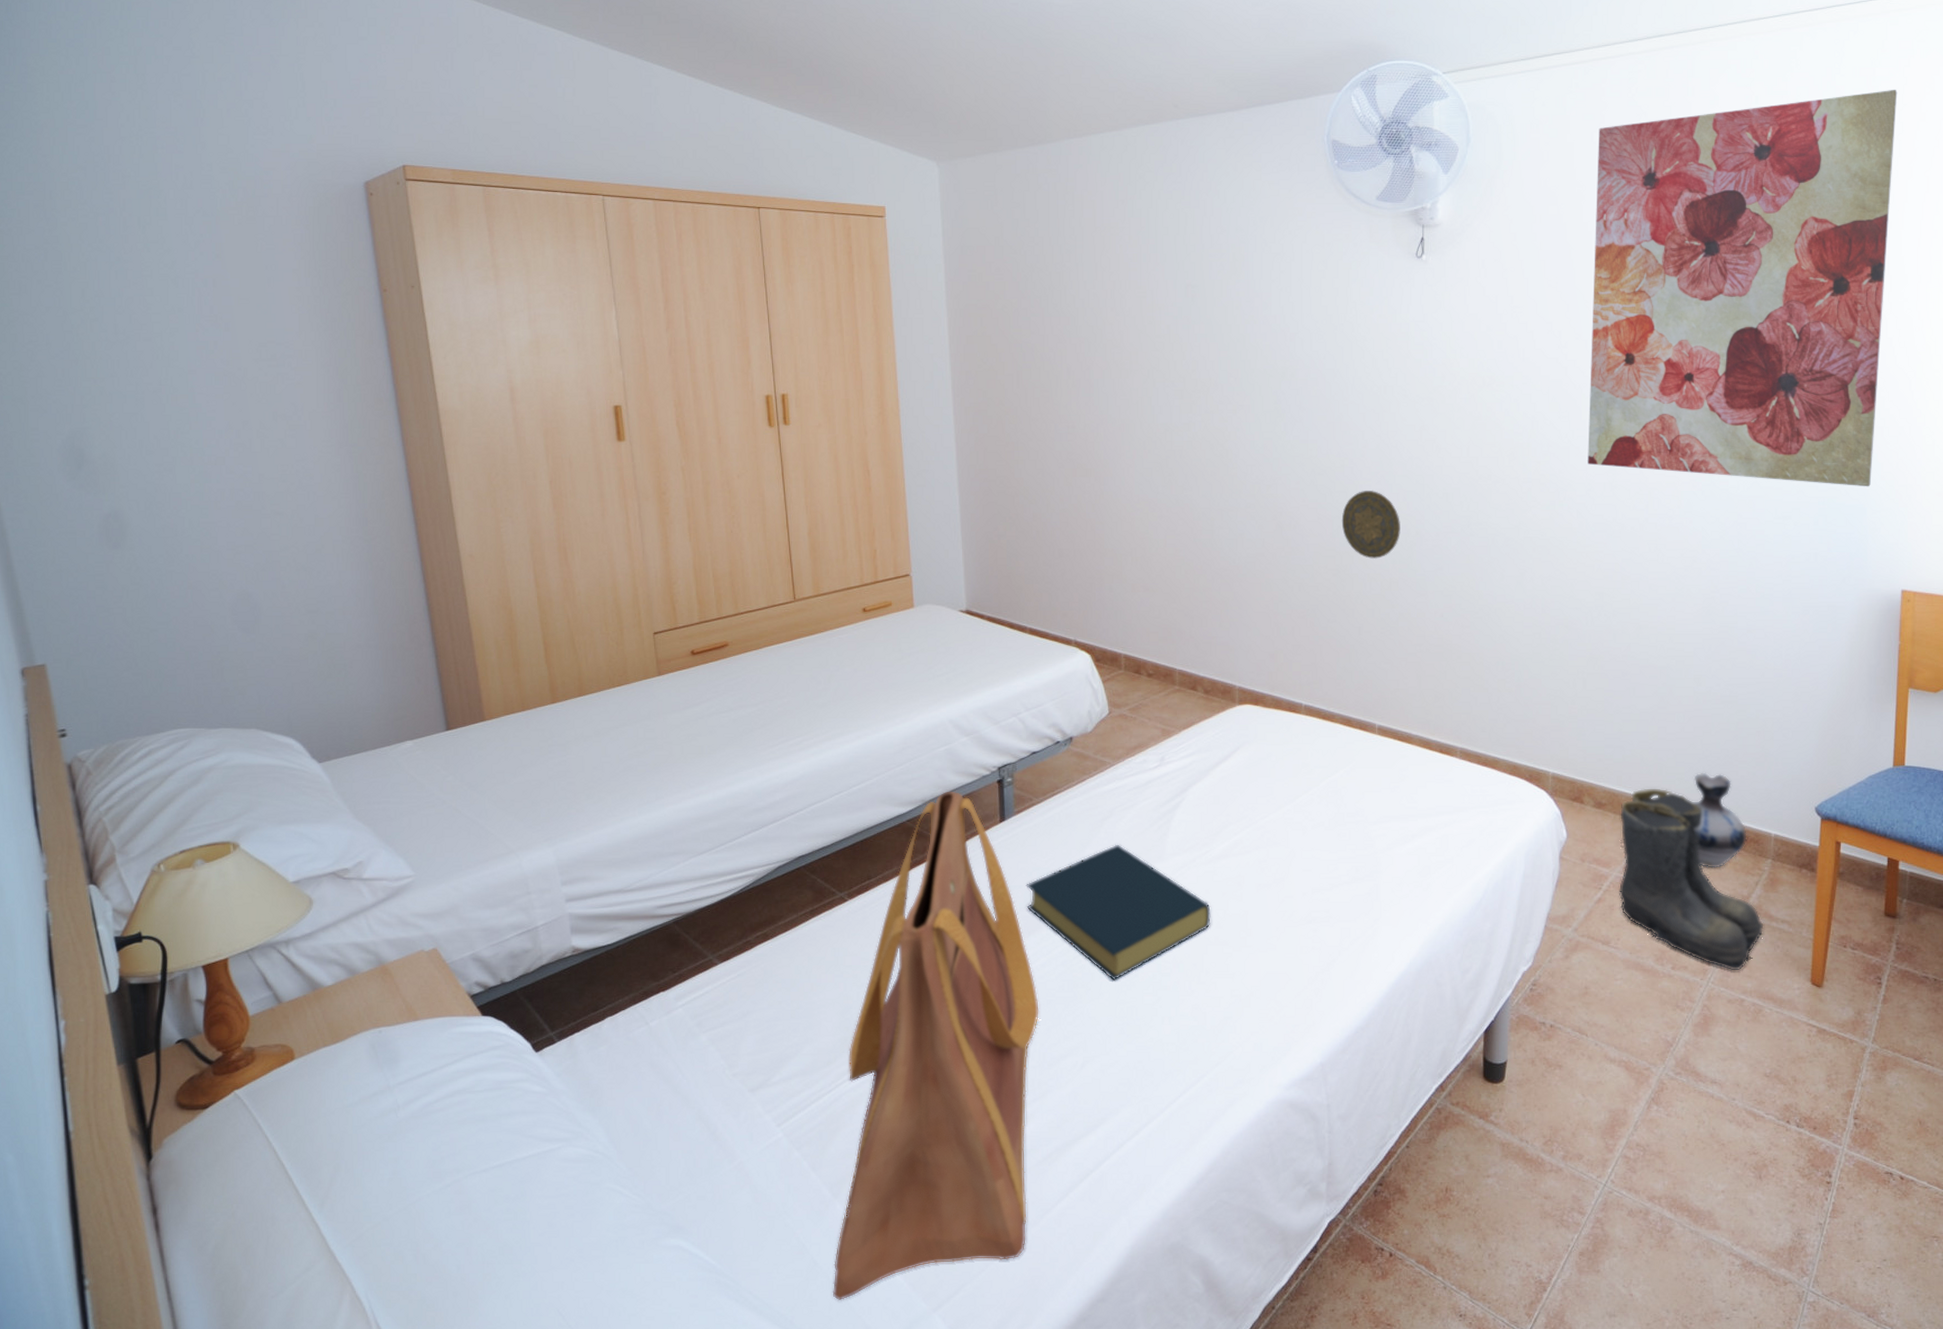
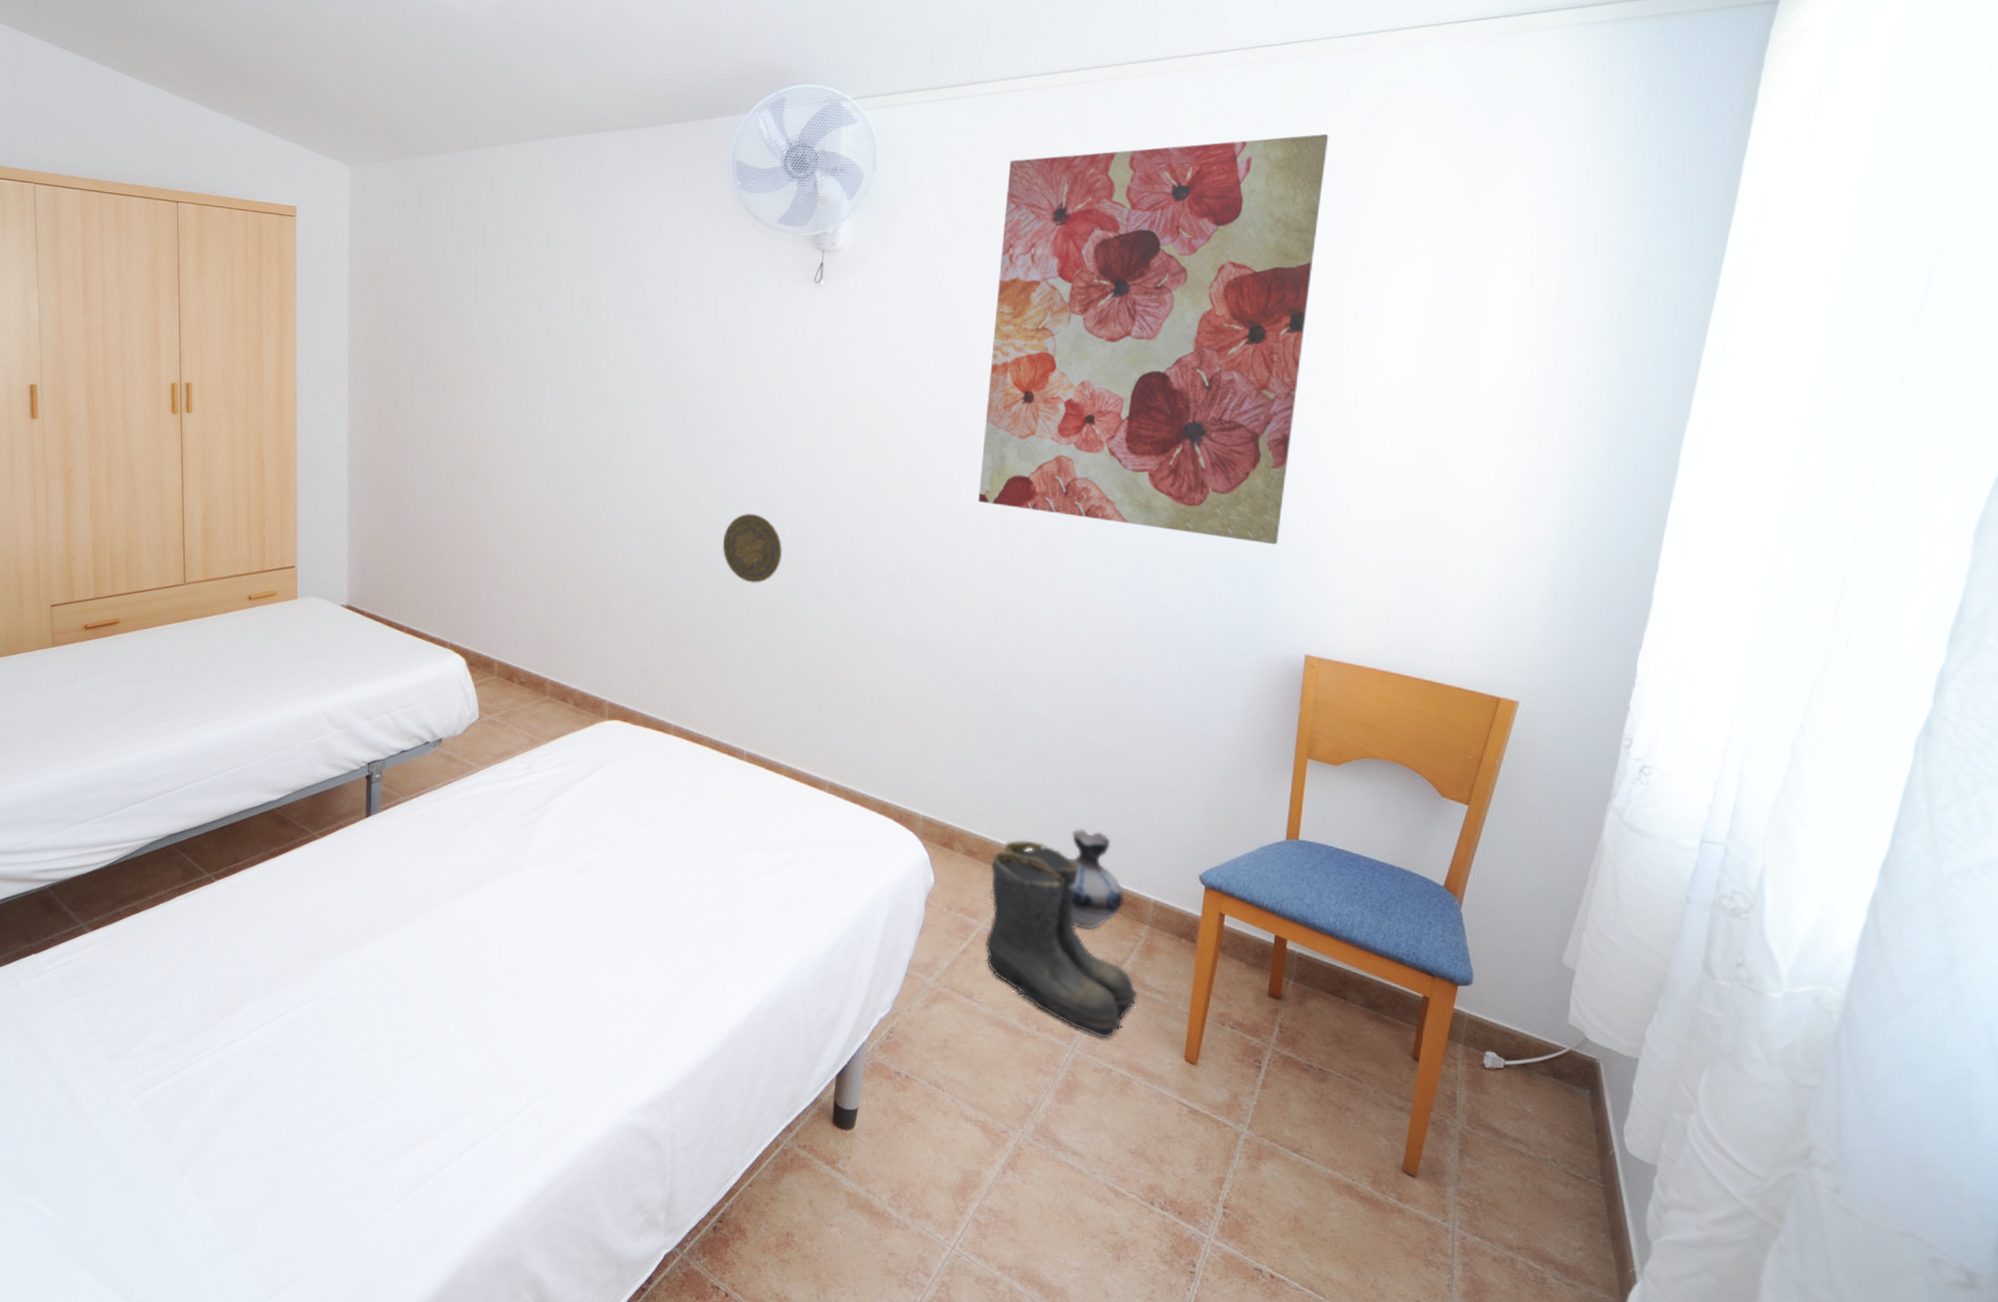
tote bag: present [832,791,1039,1301] -> none [173,782,392,1278]
hardback book: present [1026,844,1211,980] -> none [386,849,567,986]

